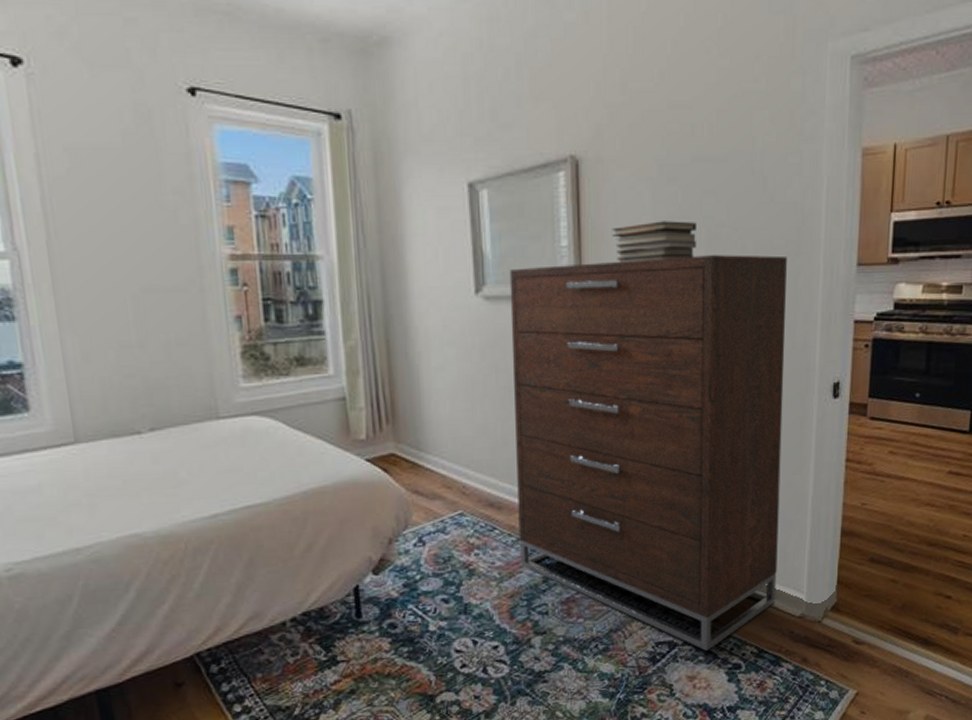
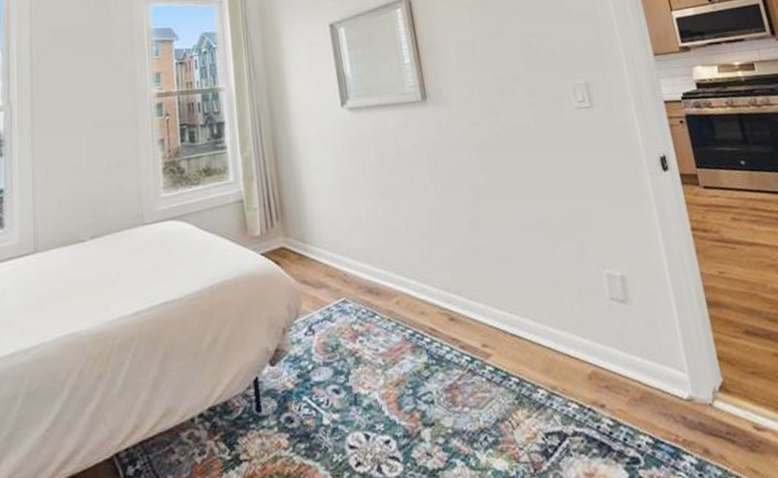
dresser: present [509,255,787,651] -> none [366,54,659,442]
book stack: present [612,221,696,262] -> none [444,35,514,72]

